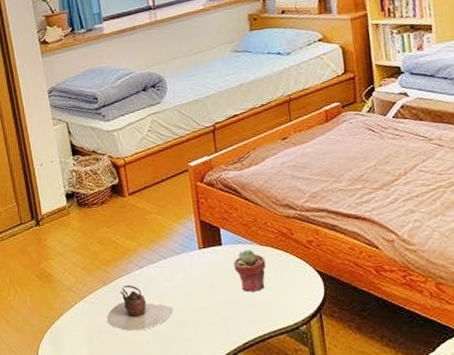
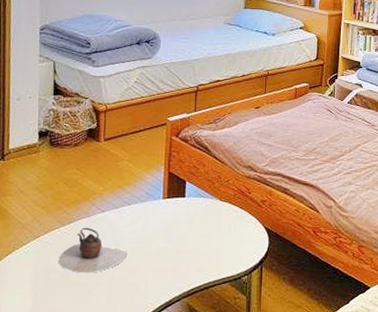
potted succulent: present [233,249,266,292] -> none [193,203,222,242]

